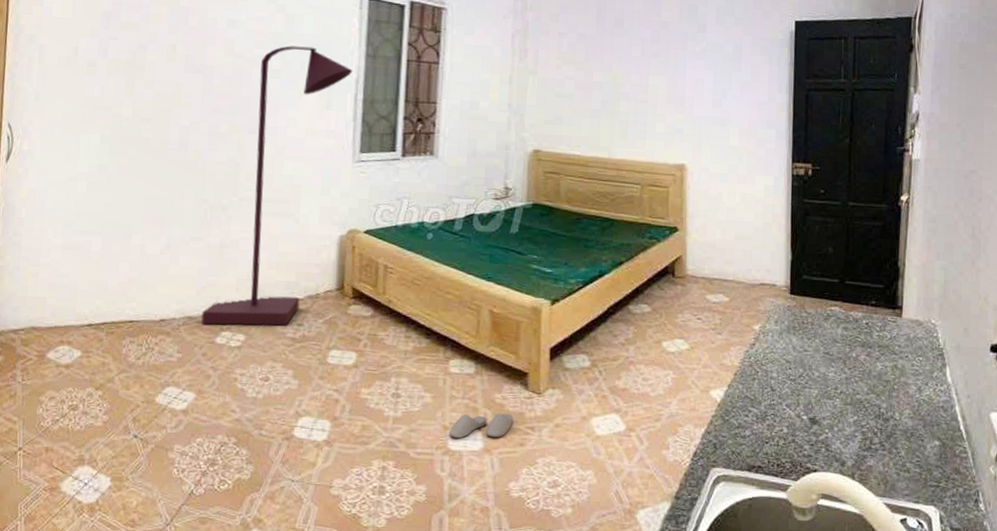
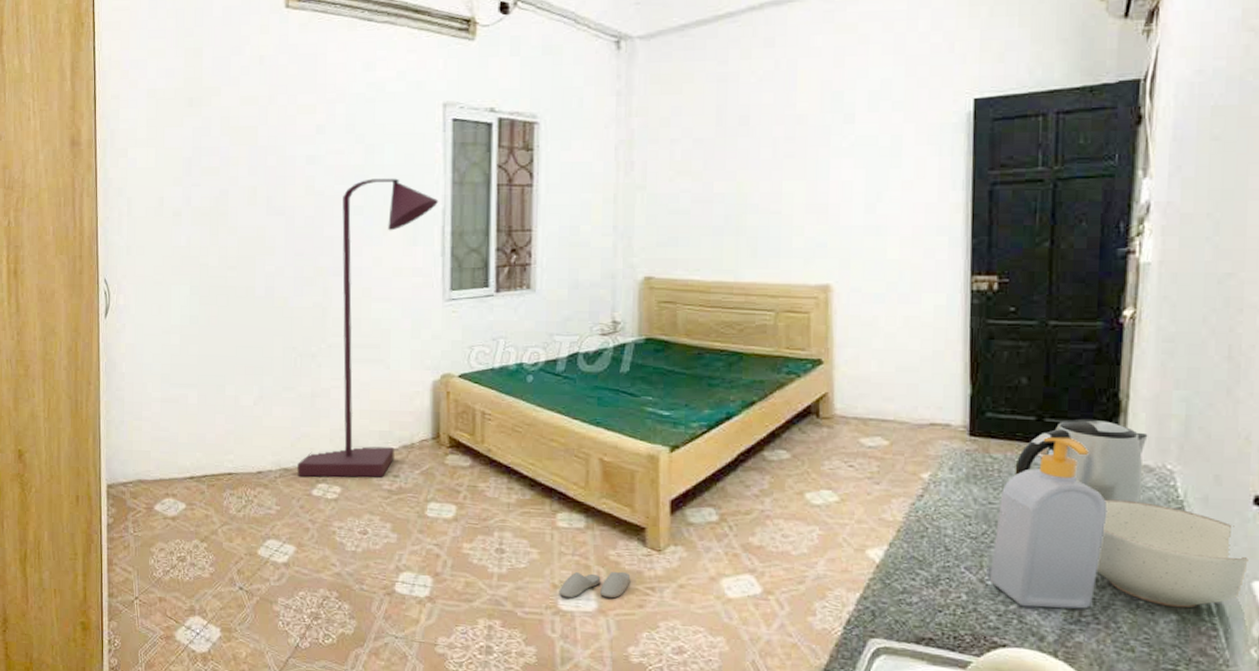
soap bottle: none [804,296,890,438] -> present [989,437,1108,609]
kettle: none [823,281,918,351] -> present [1015,418,1148,504]
bowl: none [882,347,987,436] -> present [1096,499,1248,609]

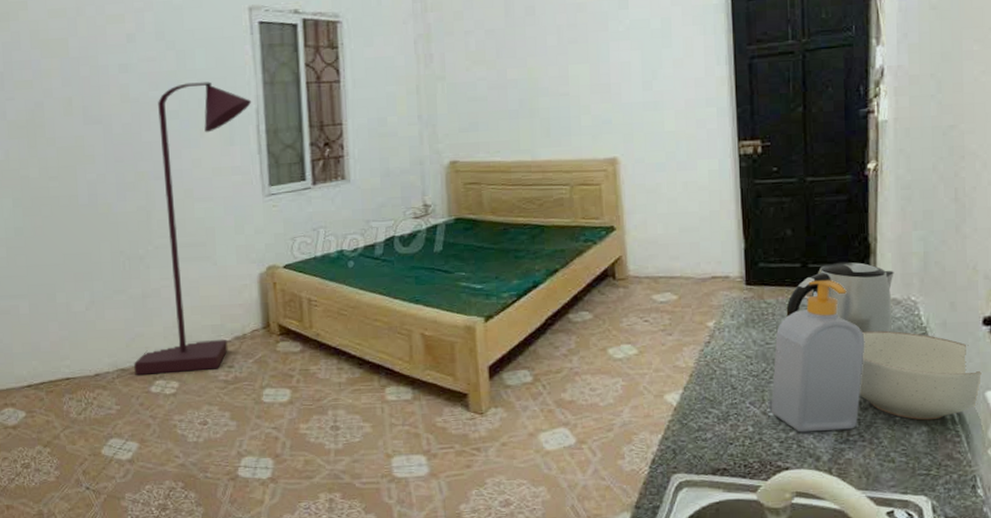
slippers: present [558,571,631,599] -> none [391,436,458,466]

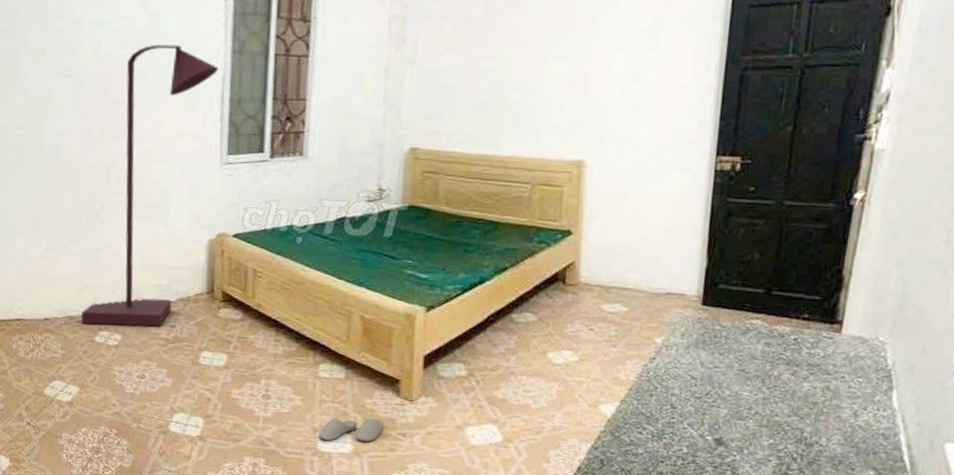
slippers: none [391,436,458,466] -> present [317,418,384,442]
soap bottle: present [771,279,865,432] -> none [709,308,822,464]
kettle: present [786,261,894,333] -> none [740,292,866,371]
bowl: present [859,330,982,421] -> none [805,366,944,466]

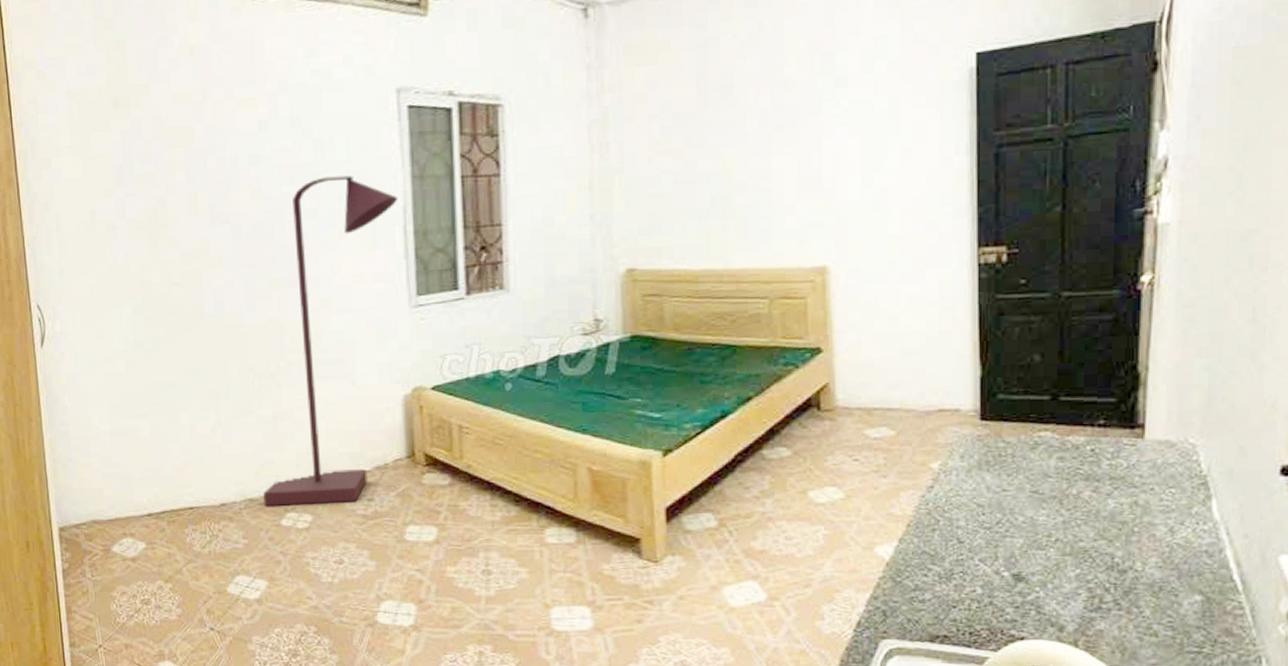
slippers: present [317,418,384,442] -> none [550,586,627,618]

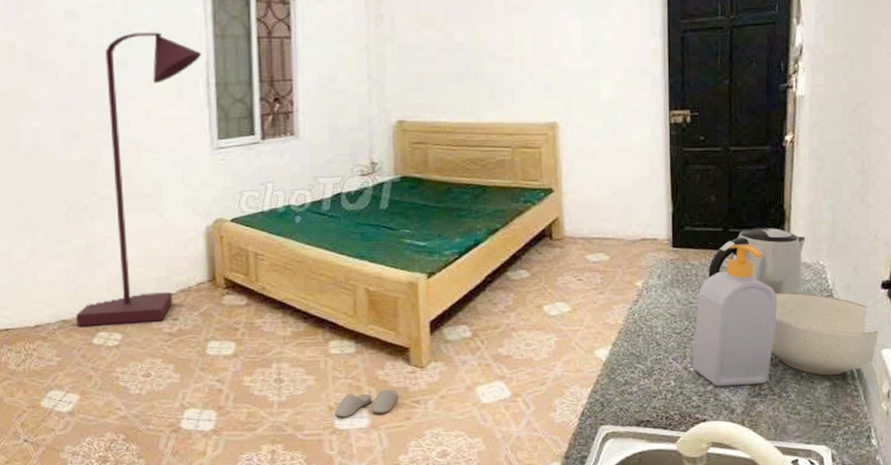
slippers: none [550,586,627,618] -> present [334,389,398,418]
soap bottle: none [1005,415,1128,597] -> present [691,243,778,387]
kettle: none [1029,394,1169,481] -> present [708,227,806,294]
bowl: none [1116,478,1275,588] -> present [770,292,879,376]

